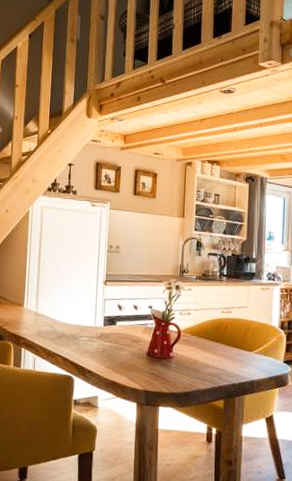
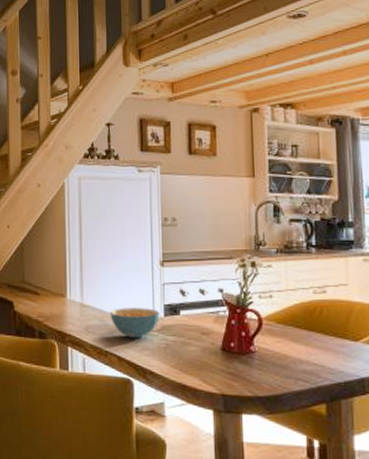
cereal bowl: none [59,317,100,344] -> present [110,308,160,339]

